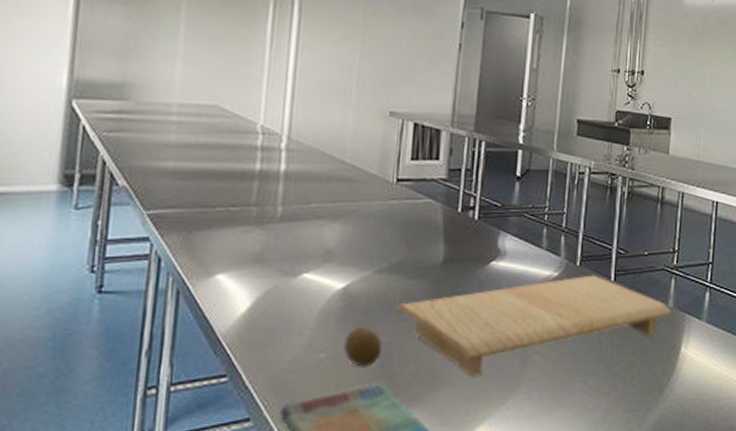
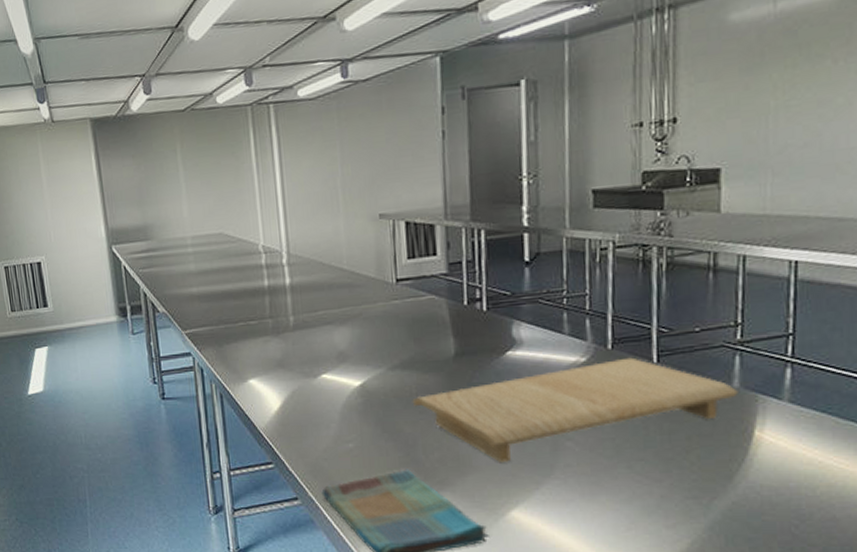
fruit: present [344,326,383,367] -> none [369,419,406,455]

